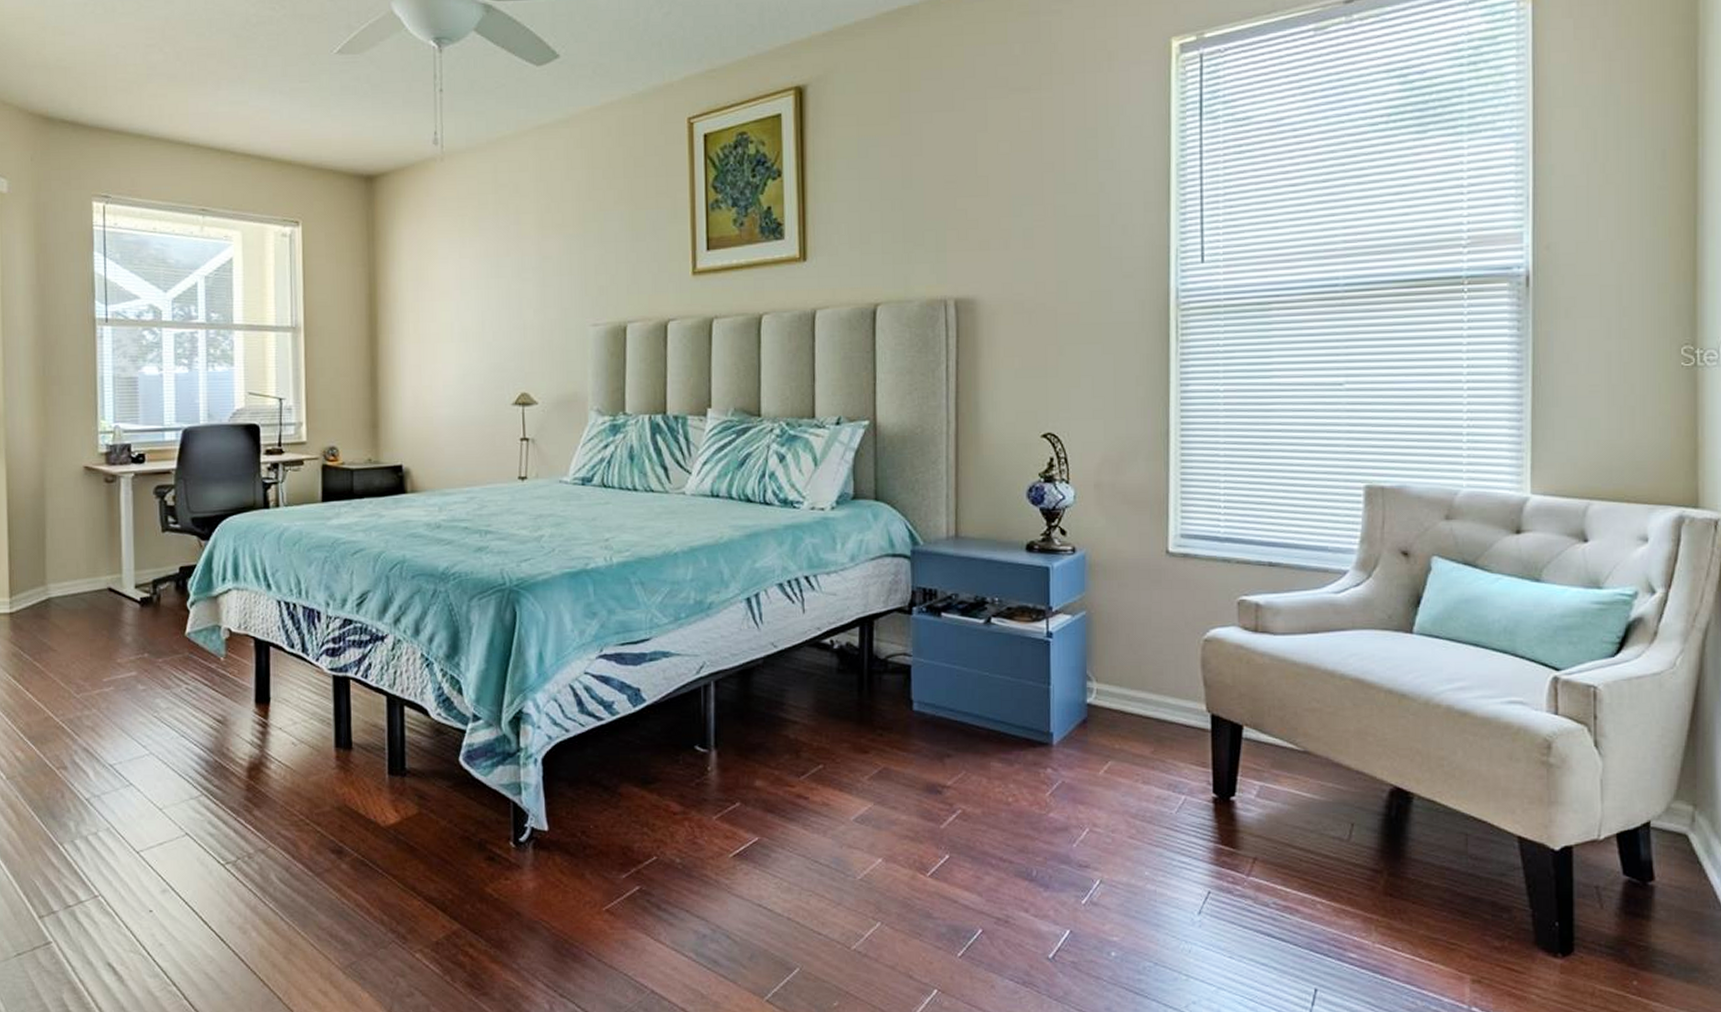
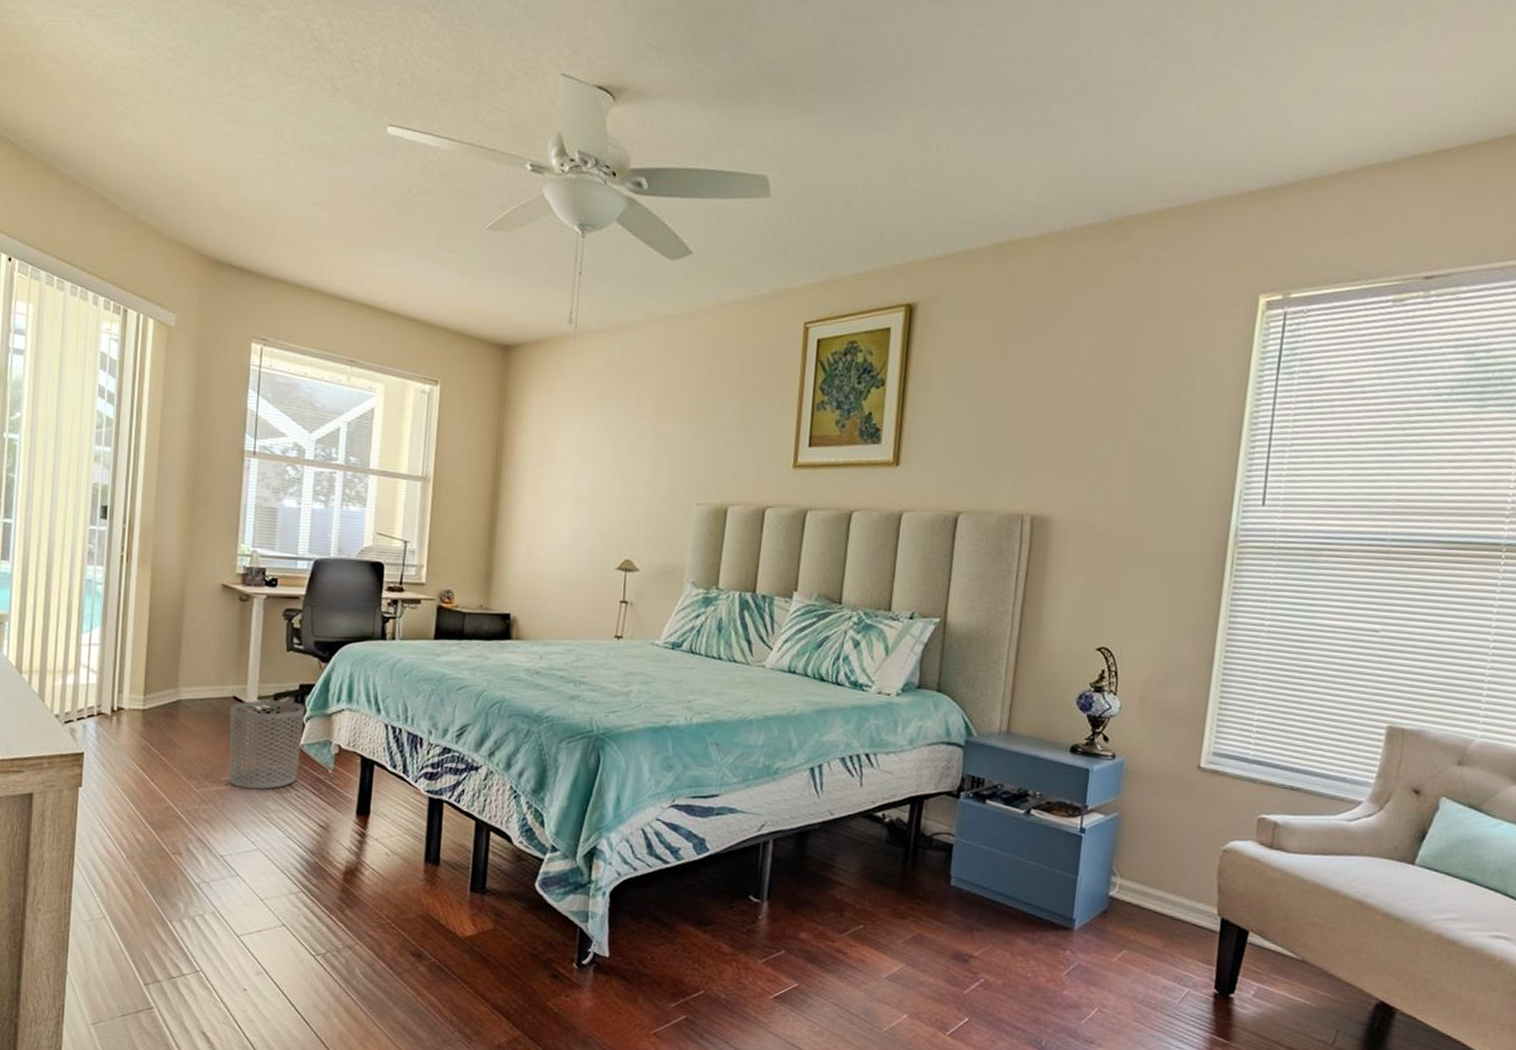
waste bin: none [106,586,188,689] -> present [228,700,305,790]

